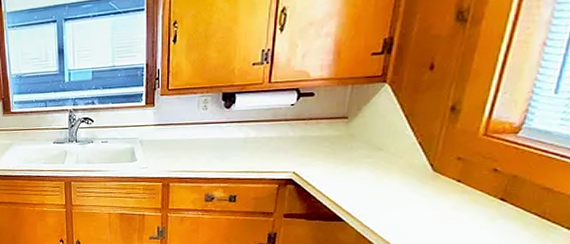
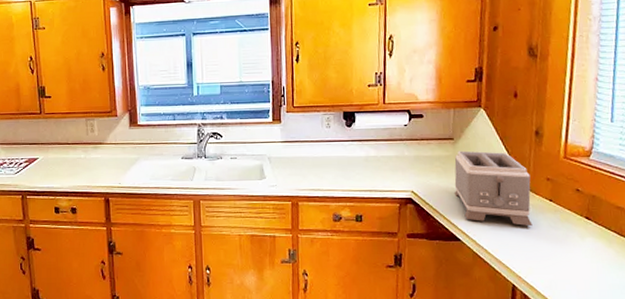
toaster: none [343,129,437,207] -> present [454,150,533,226]

